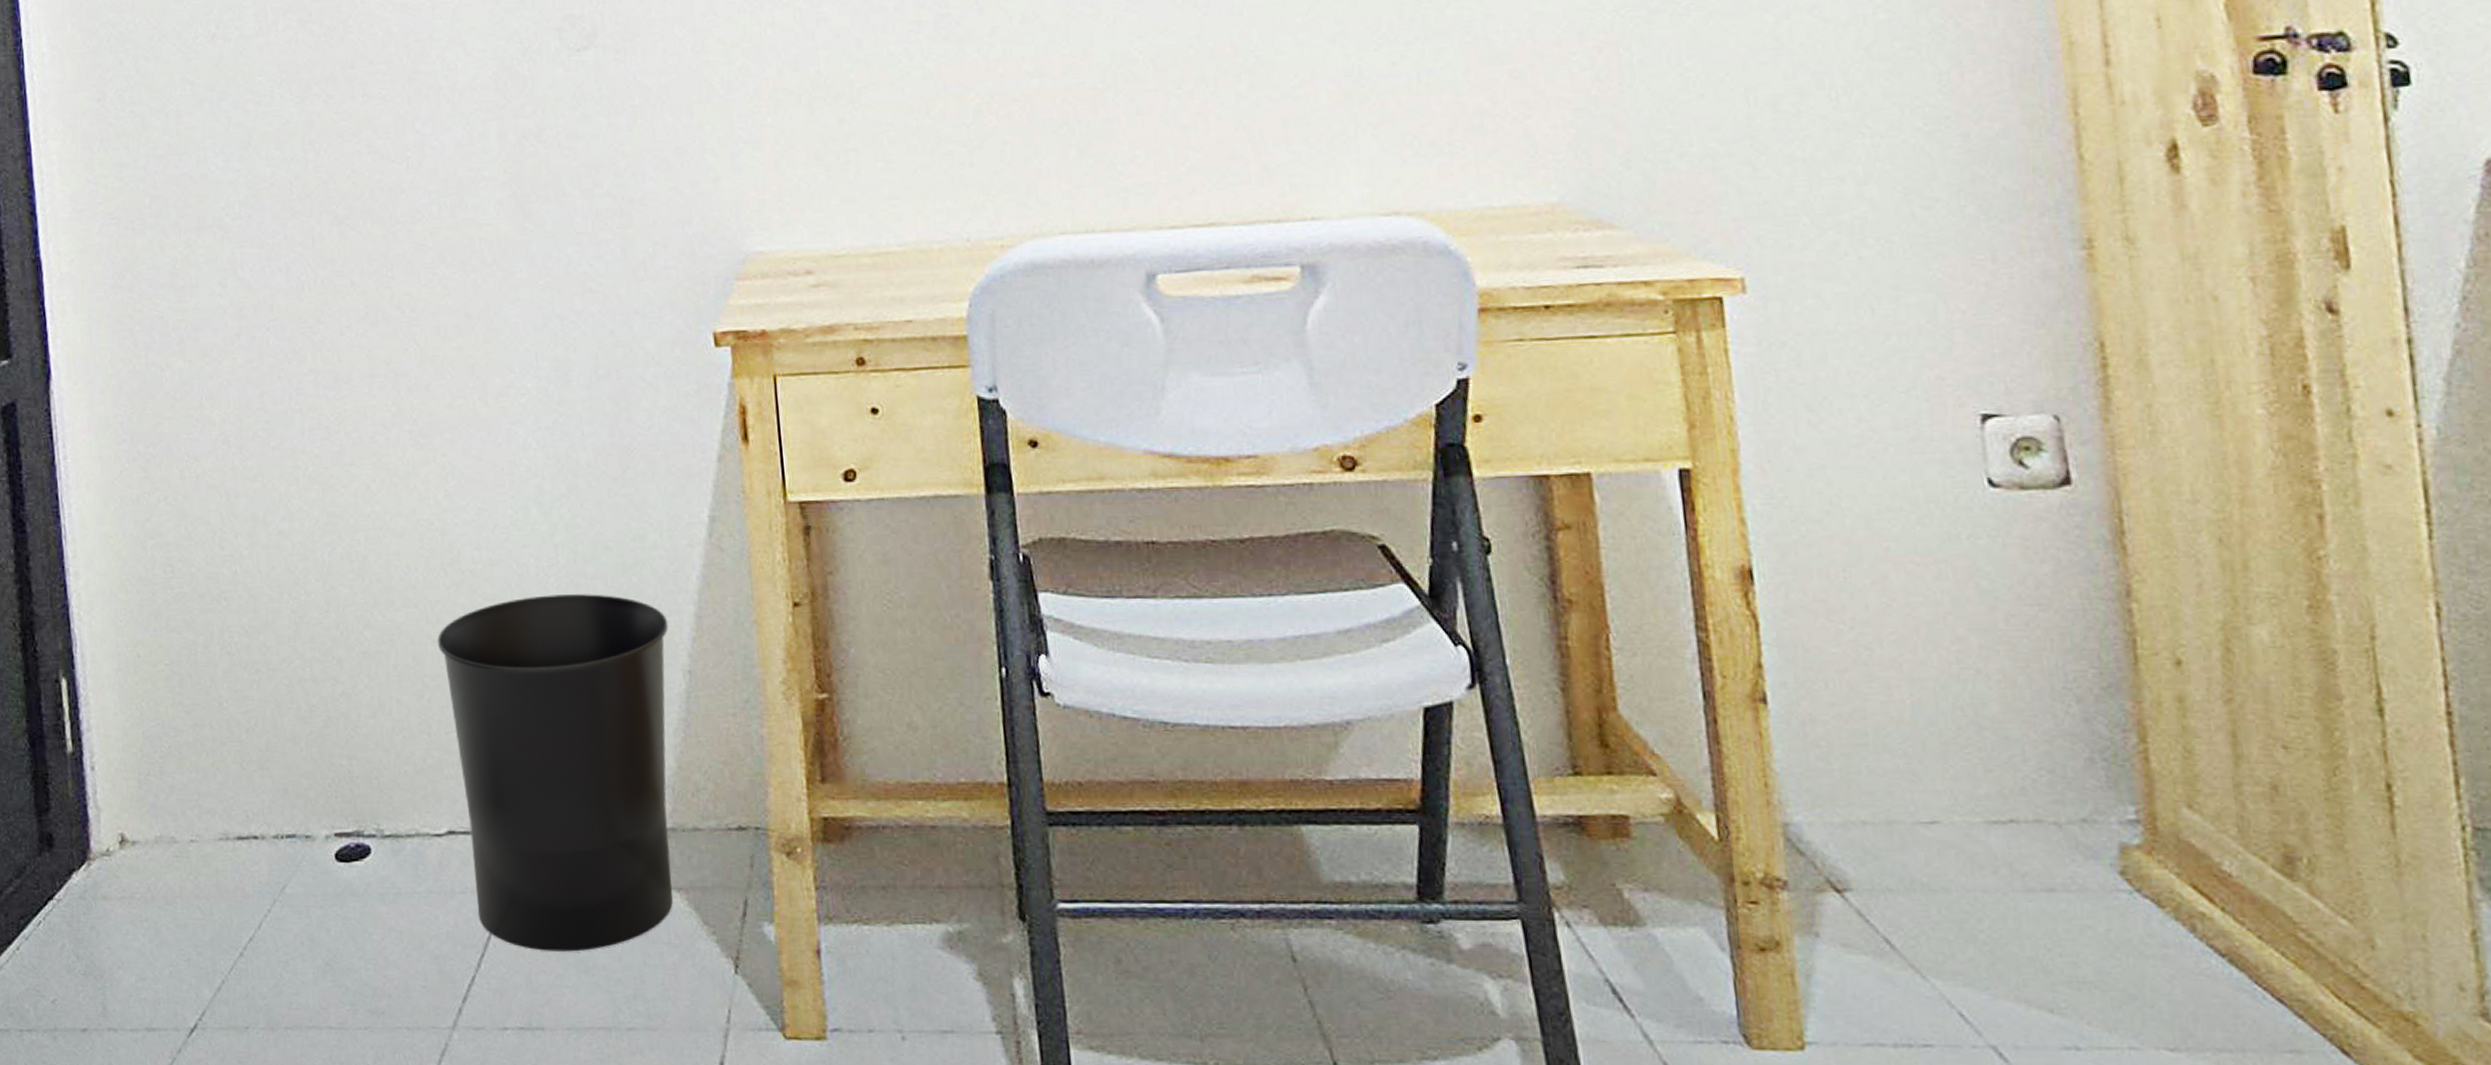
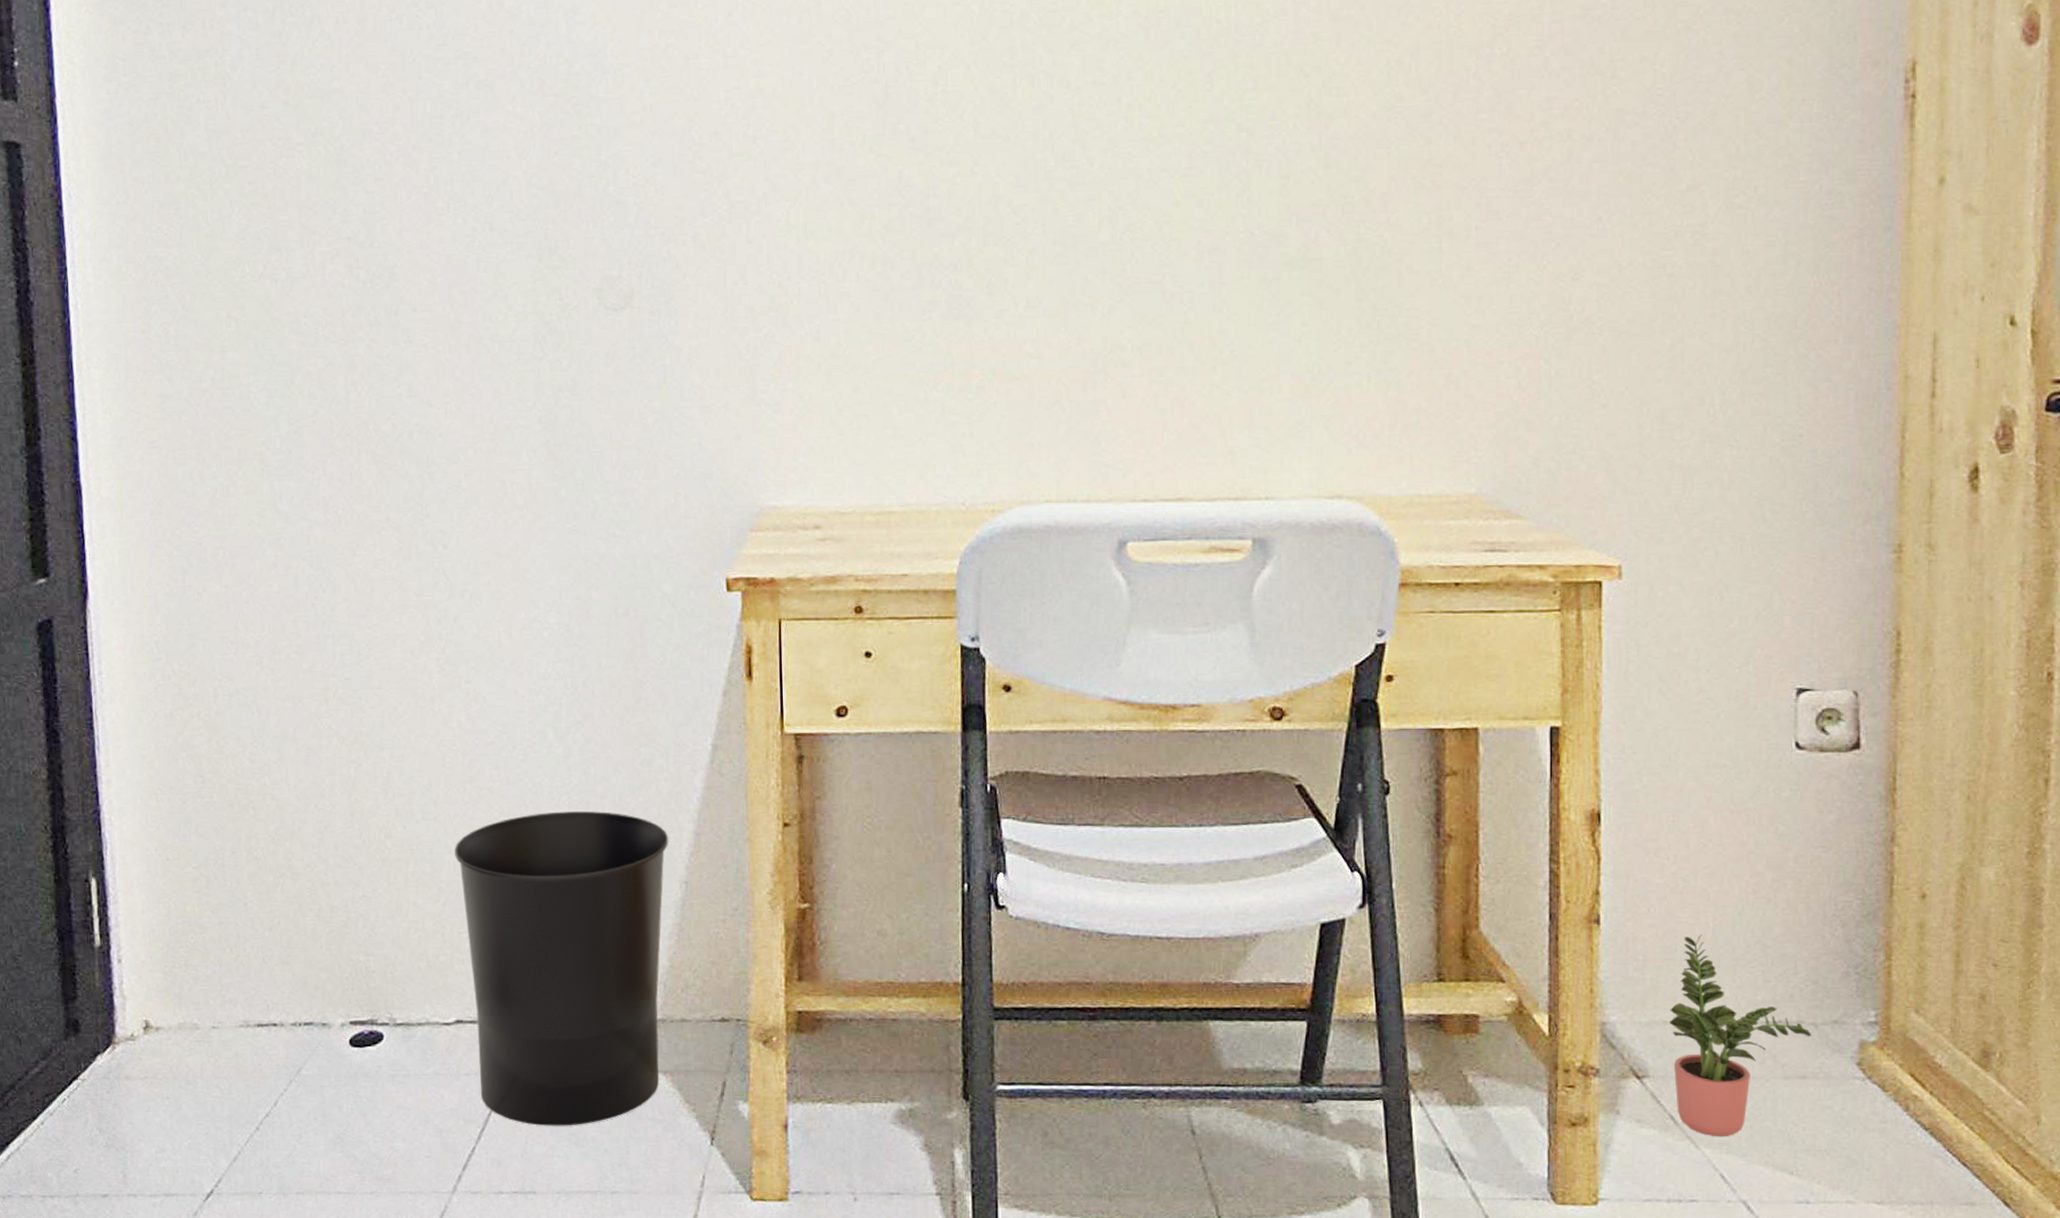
potted plant: none [1868,714,2056,966] -> present [1670,934,1812,1137]

